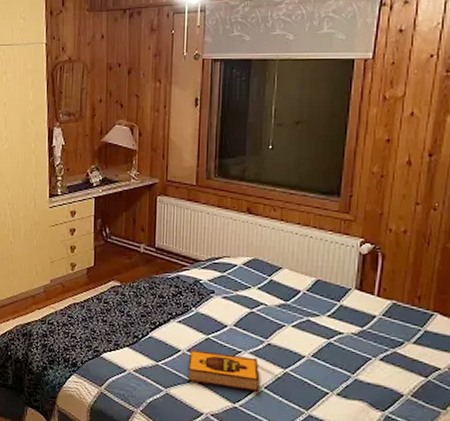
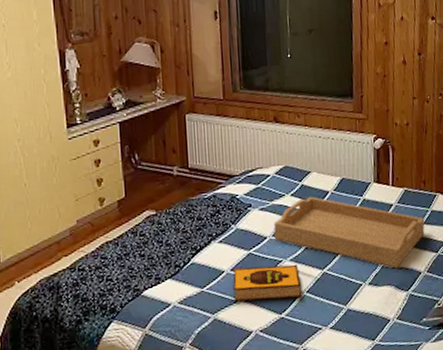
serving tray: none [235,292,416,385] -> present [273,196,425,268]

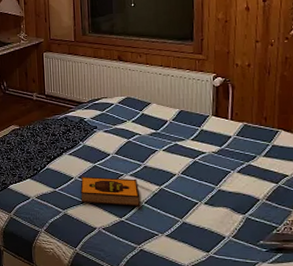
serving tray: present [273,196,425,268] -> none [116,124,265,193]

